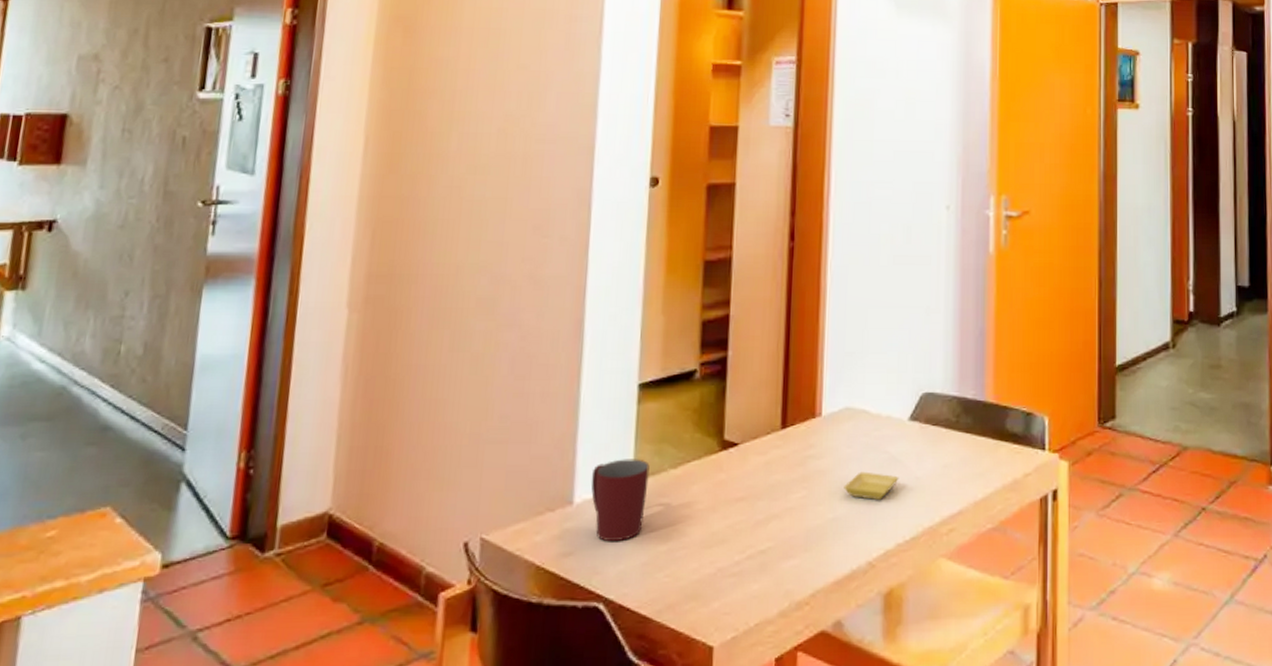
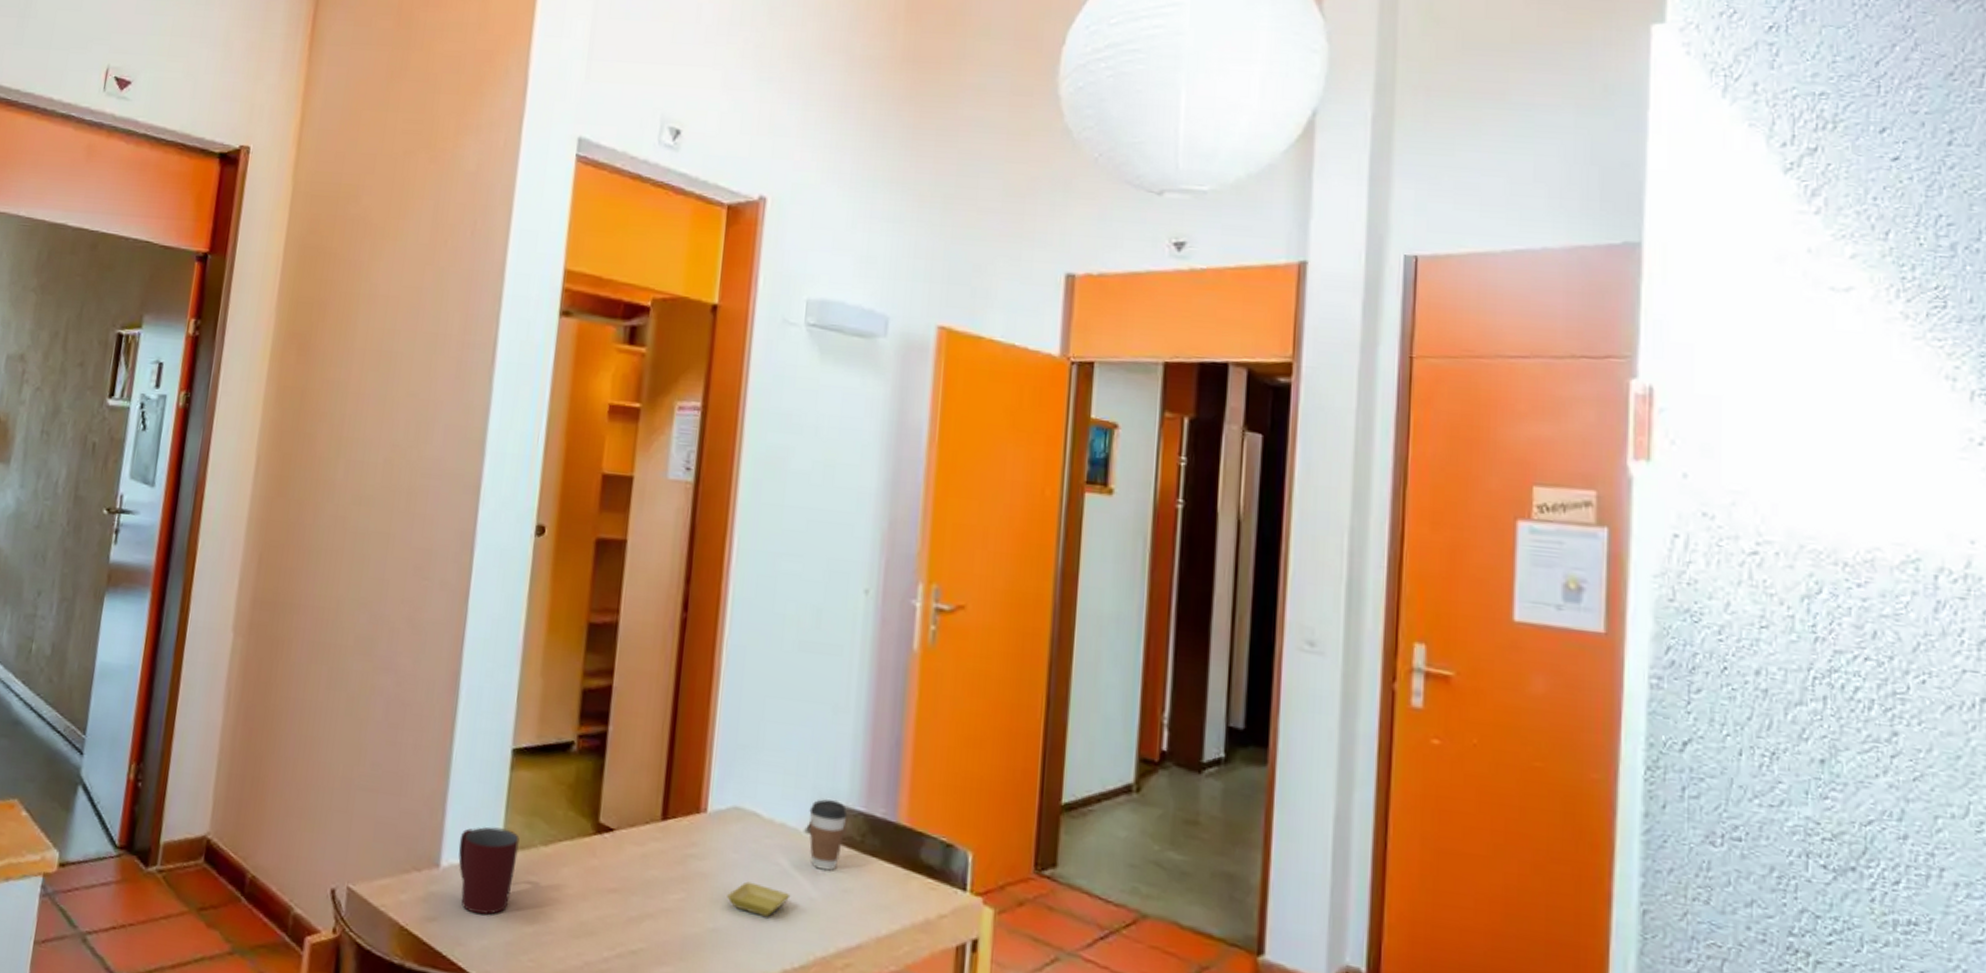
coffee cup: none [911,390,944,451] -> present [809,799,848,871]

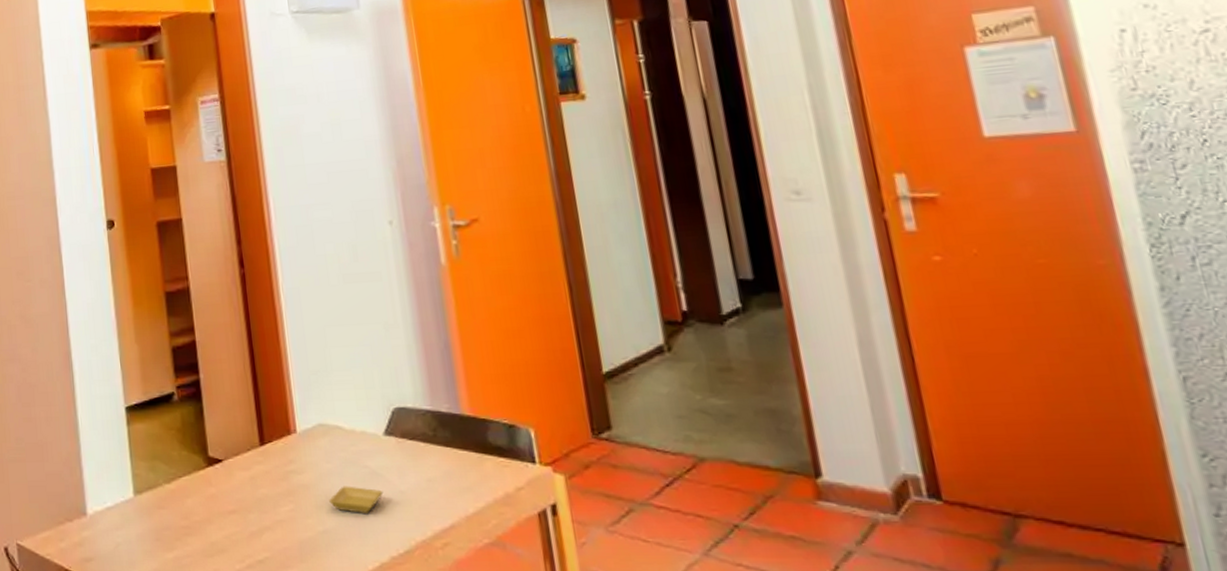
mug: present [458,827,520,915] -> none [98,474,149,550]
coffee cup: present [809,799,848,871] -> none [383,404,418,465]

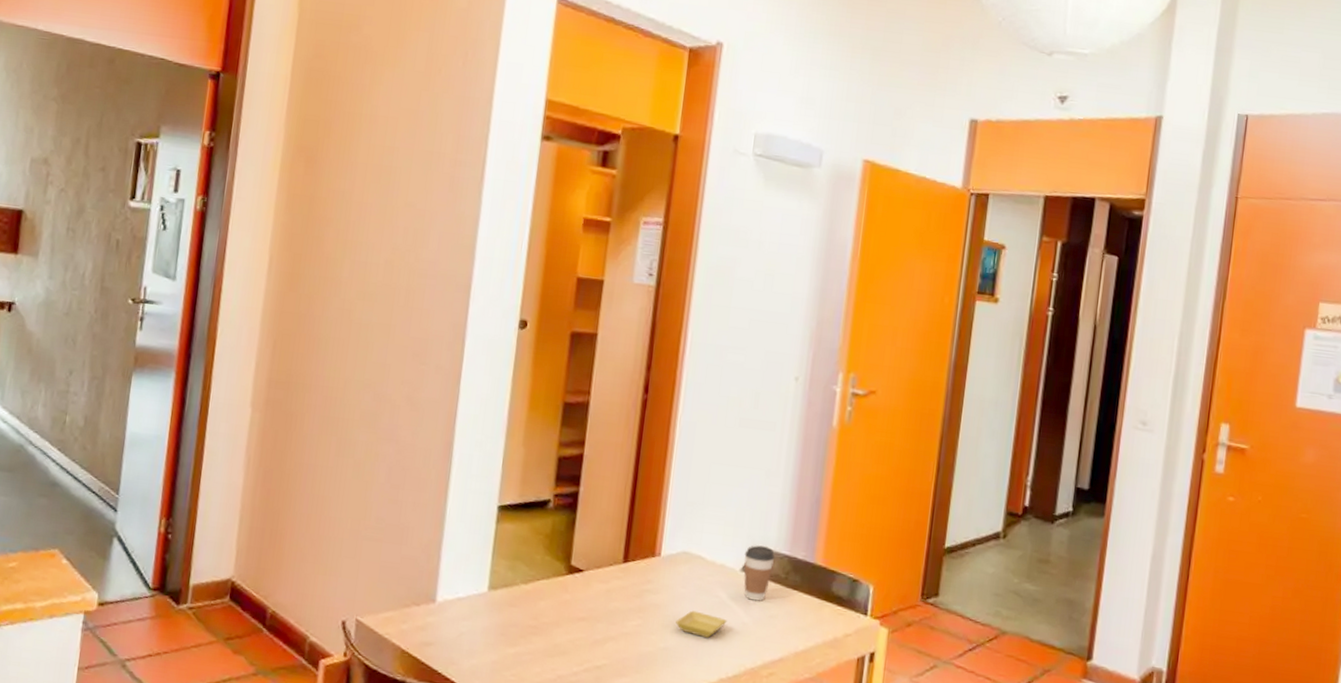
coffee cup: none [383,404,418,465] -> present [744,545,775,601]

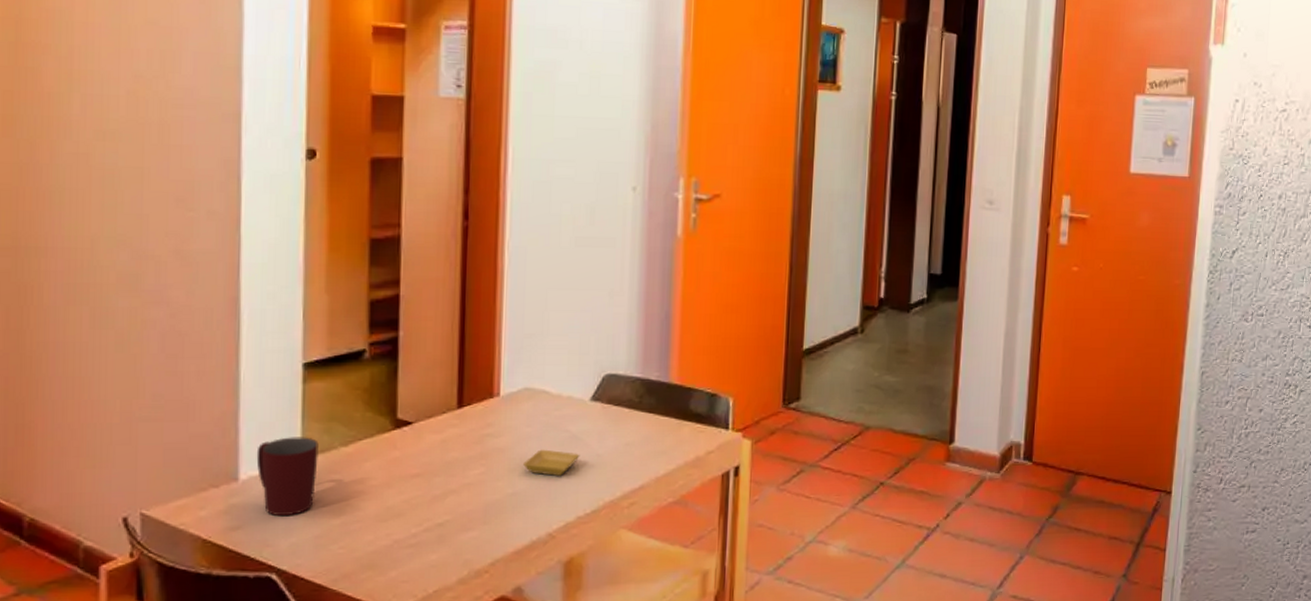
mug: none [451,569,504,640] -> present [256,437,319,517]
coffee cup: present [744,545,775,601] -> none [593,371,627,430]

